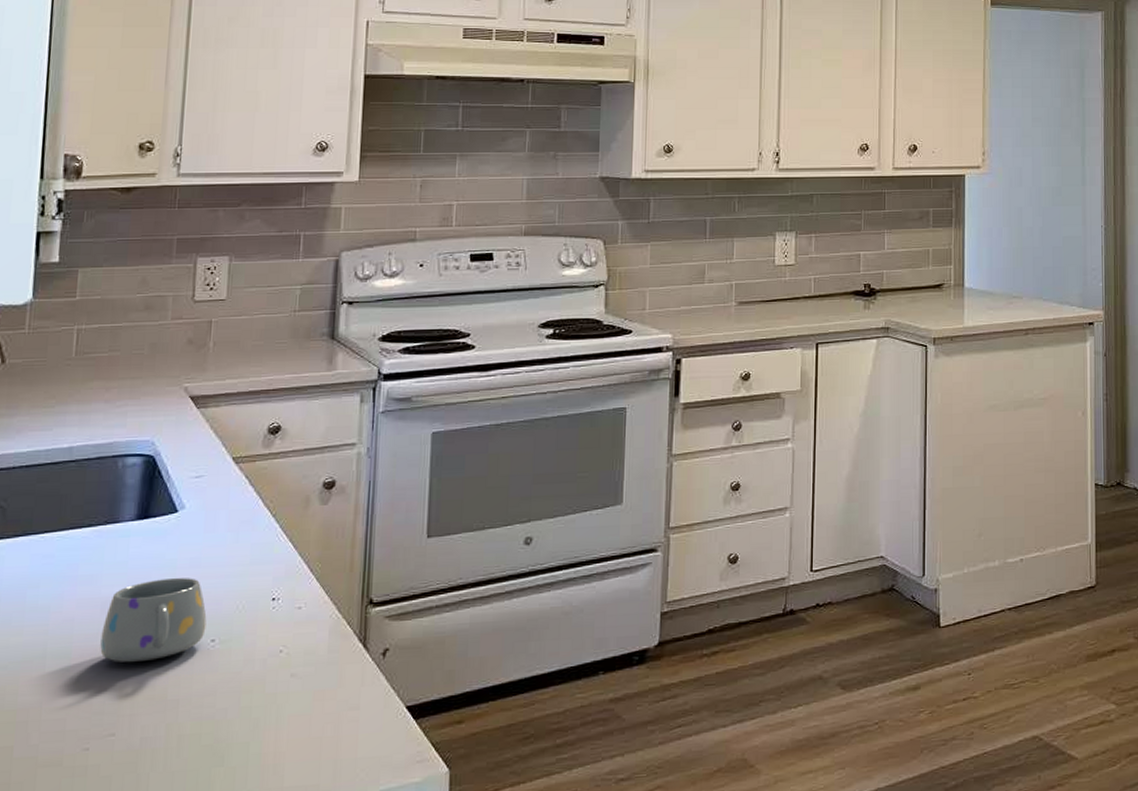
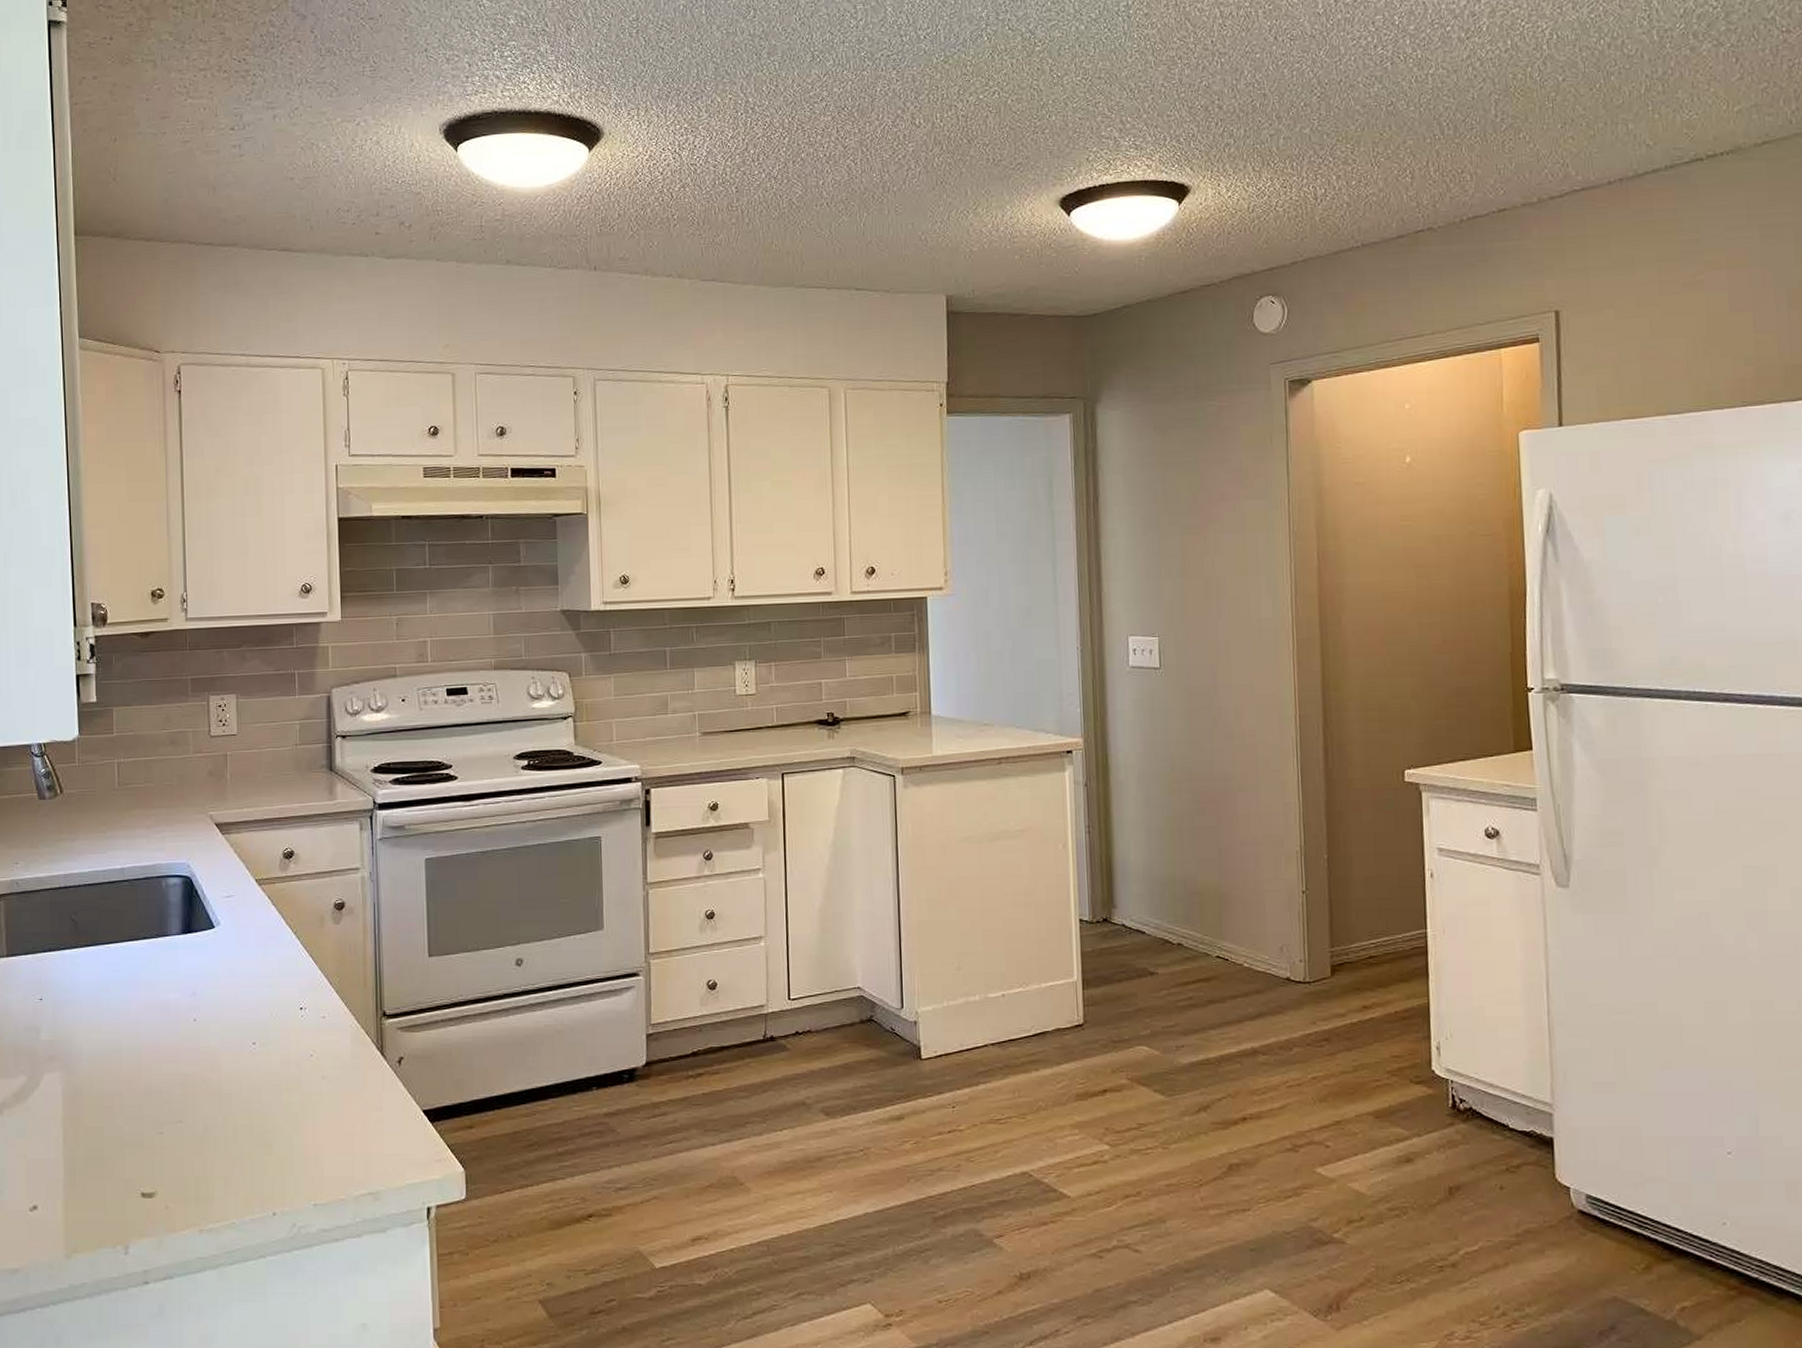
mug: present [100,578,207,663] -> none [163,987,247,1060]

